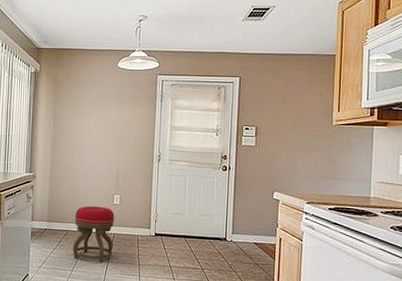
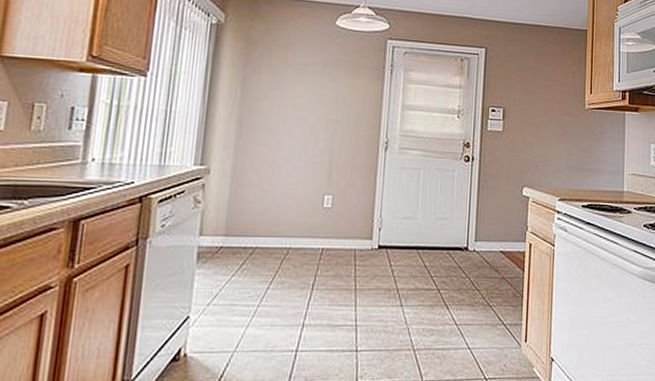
stool: present [72,206,114,262] -> none [260,211,324,290]

